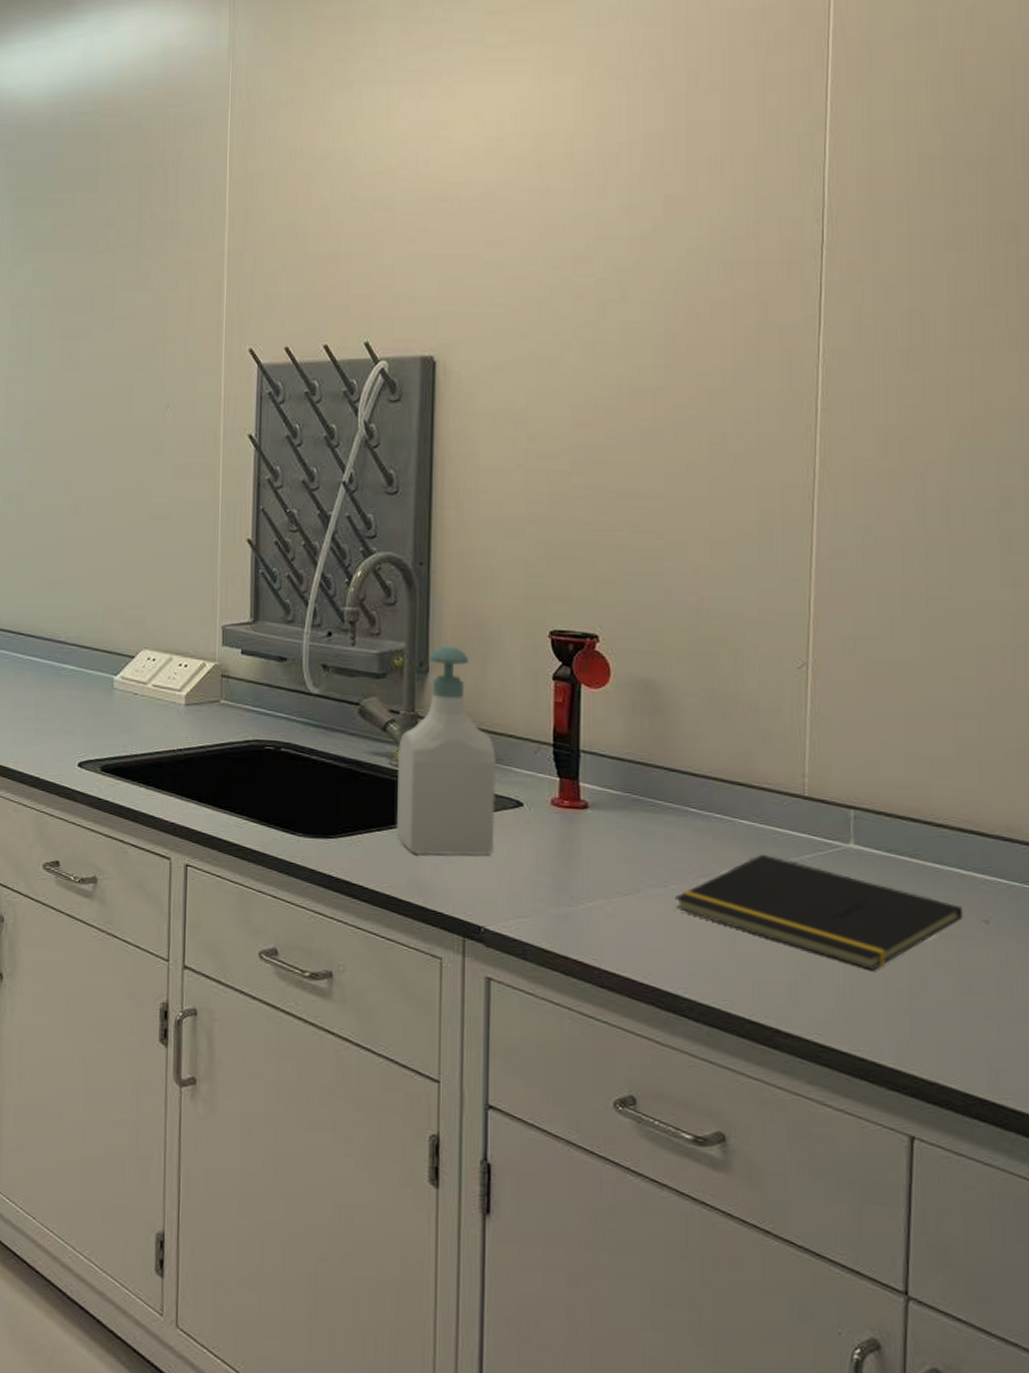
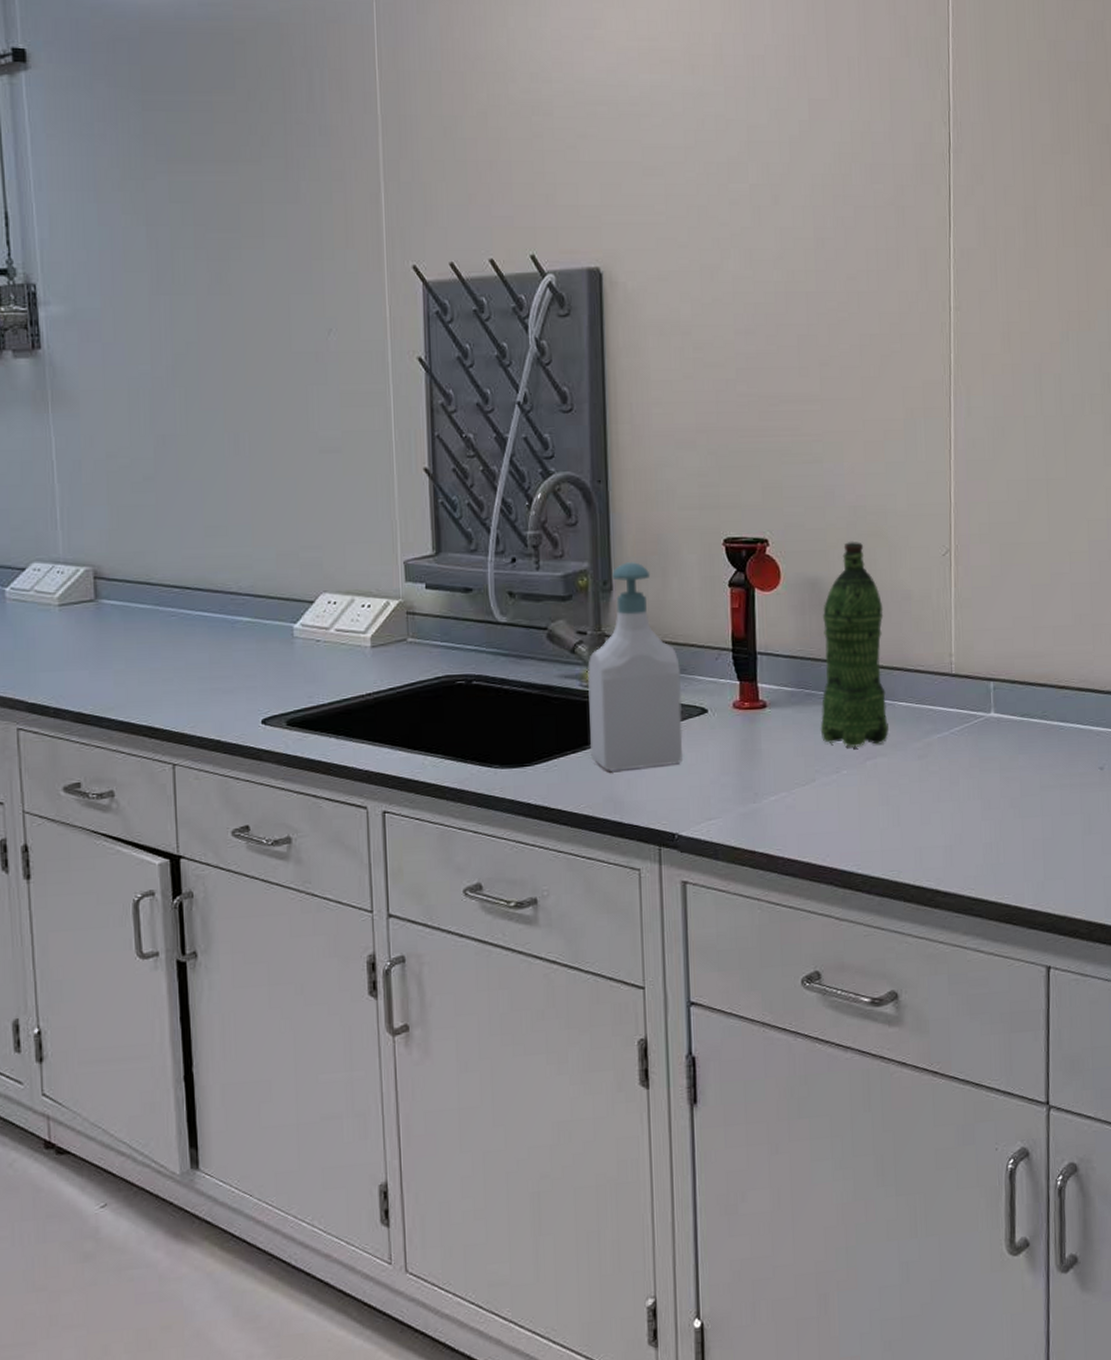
plastic bottle: none [647,644,727,862] -> present [820,540,889,747]
notepad: present [674,854,964,971] -> none [846,731,1083,826]

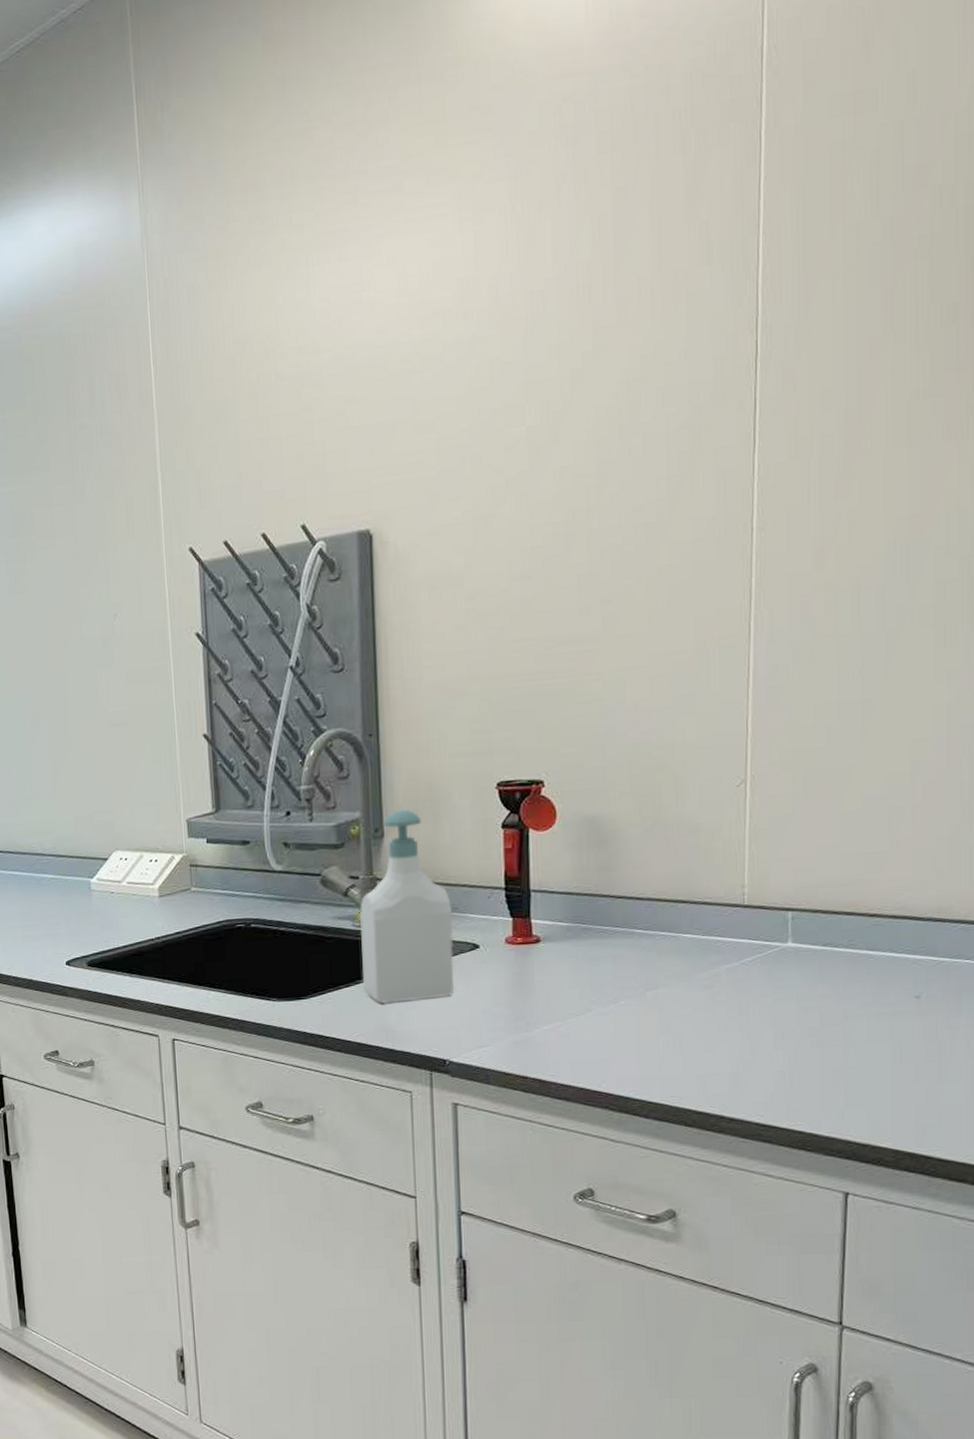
plastic bottle: present [820,540,889,747] -> none [597,777,671,979]

